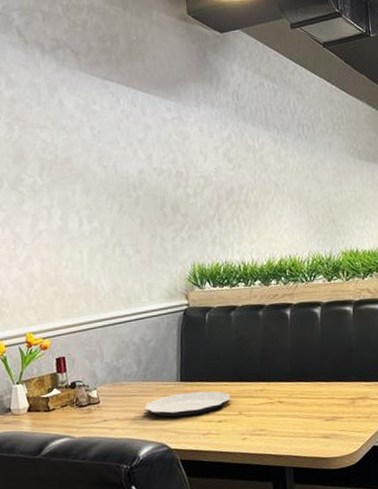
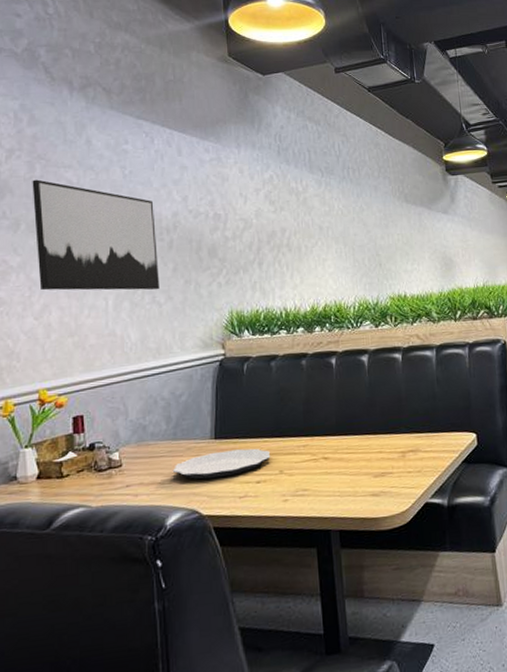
wall art: none [12,140,128,244] -> present [32,179,160,291]

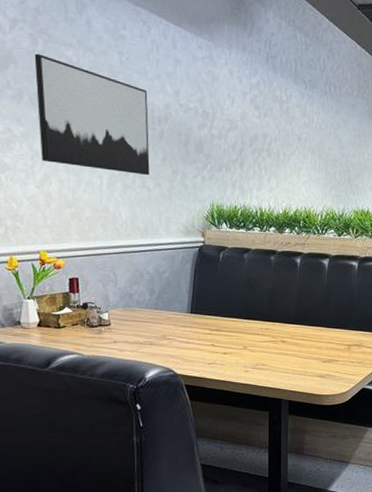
plate: present [172,448,271,480] -> none [153,324,238,346]

